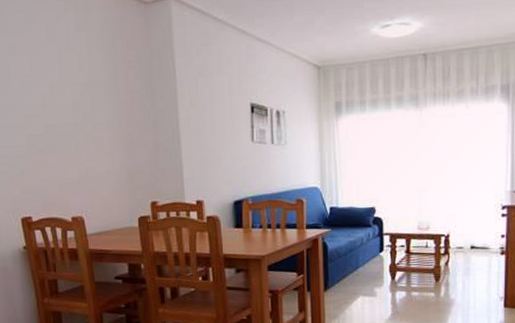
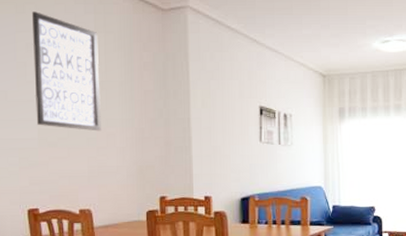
wall art: none [11,11,89,136] -> present [31,11,101,131]

